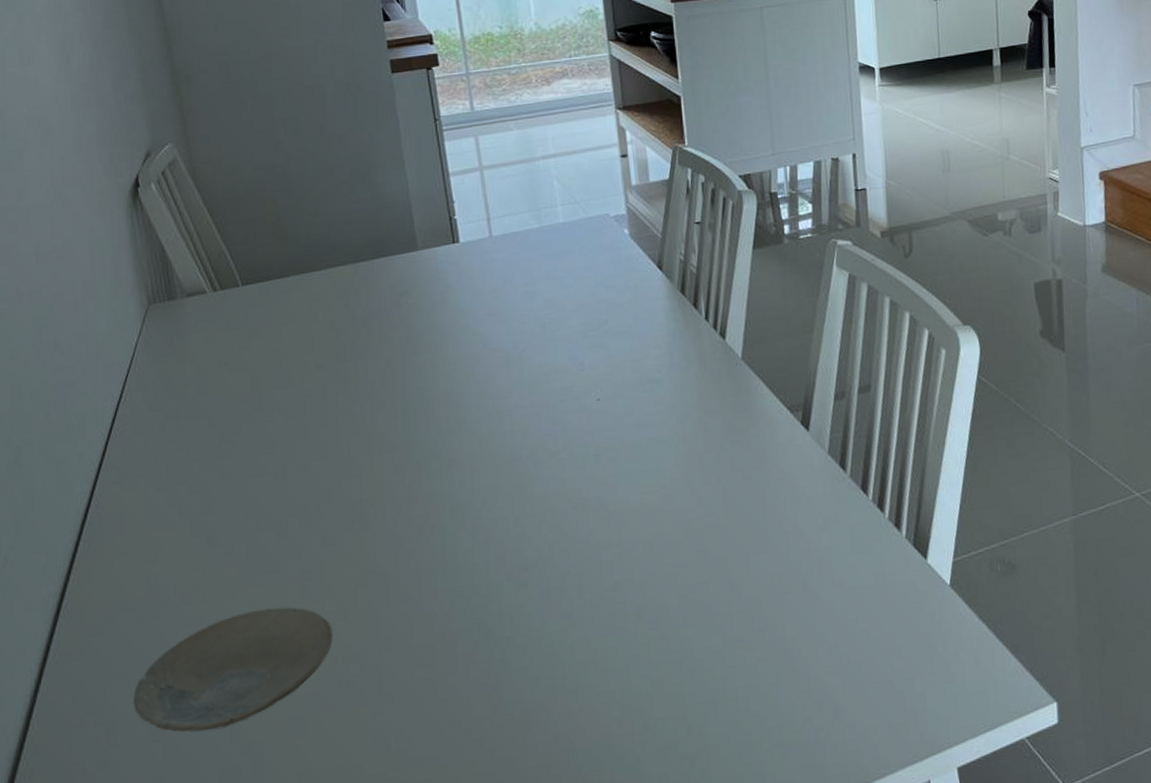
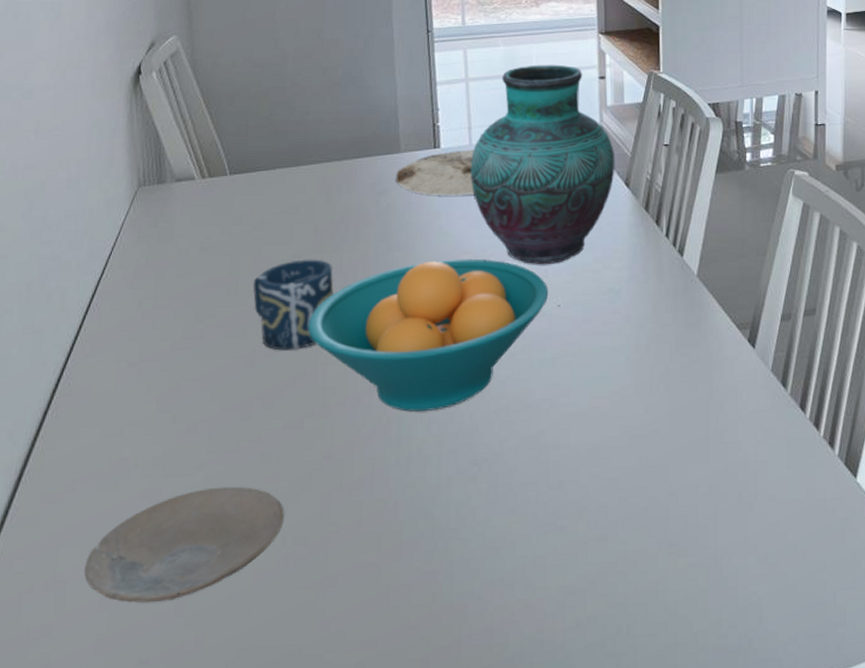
cup: none [277,367,363,465] -> present [253,259,335,351]
fruit bowl: none [338,356,587,520] -> present [307,258,549,412]
plate: none [415,241,499,293] -> present [396,149,474,196]
vase: none [493,145,646,358] -> present [471,64,615,265]

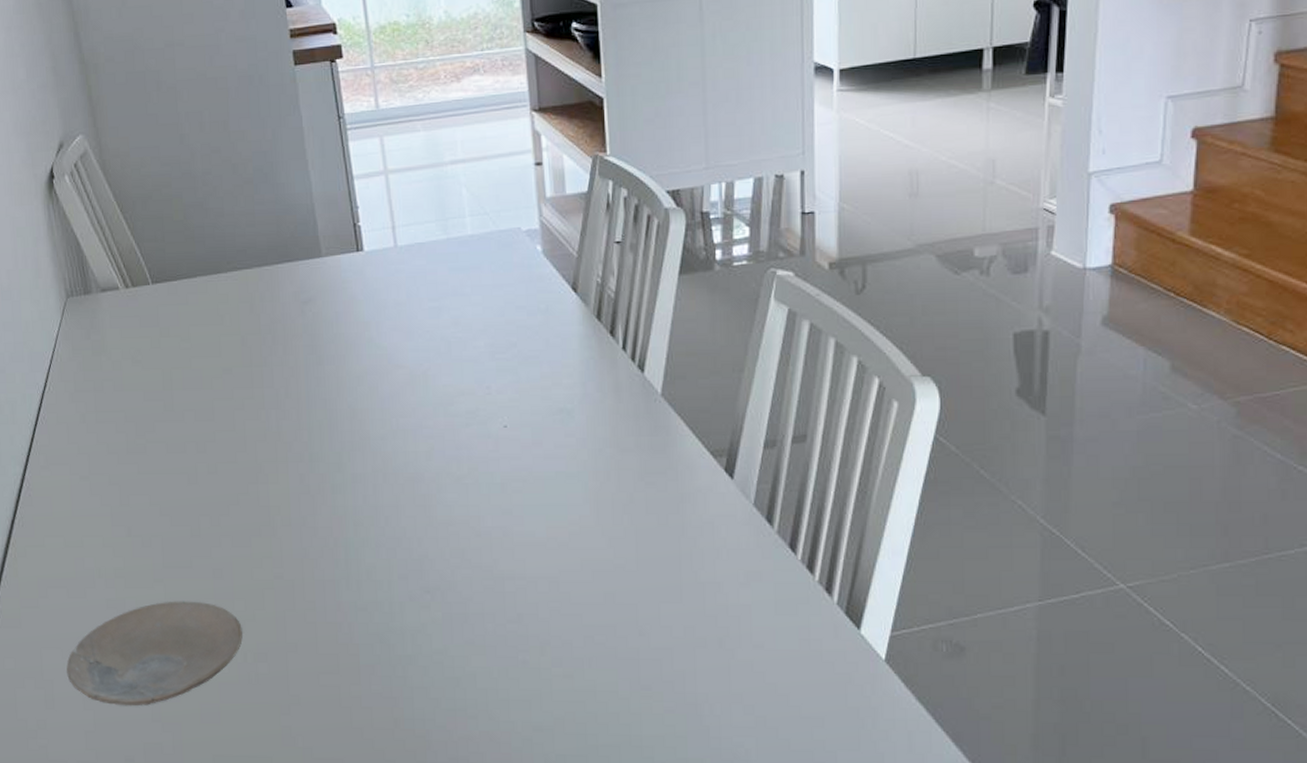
cup: present [253,259,335,351] -> none [187,373,269,468]
fruit bowl: present [307,258,549,412] -> none [245,373,494,534]
plate: present [396,149,474,196] -> none [319,251,404,304]
vase: present [471,64,615,265] -> none [398,150,560,381]

